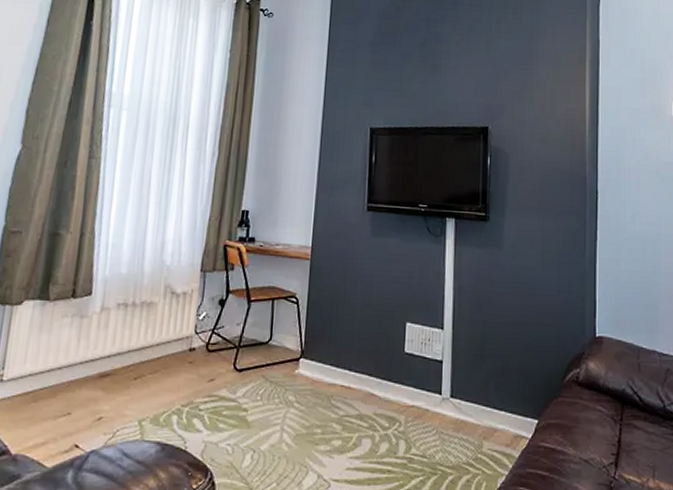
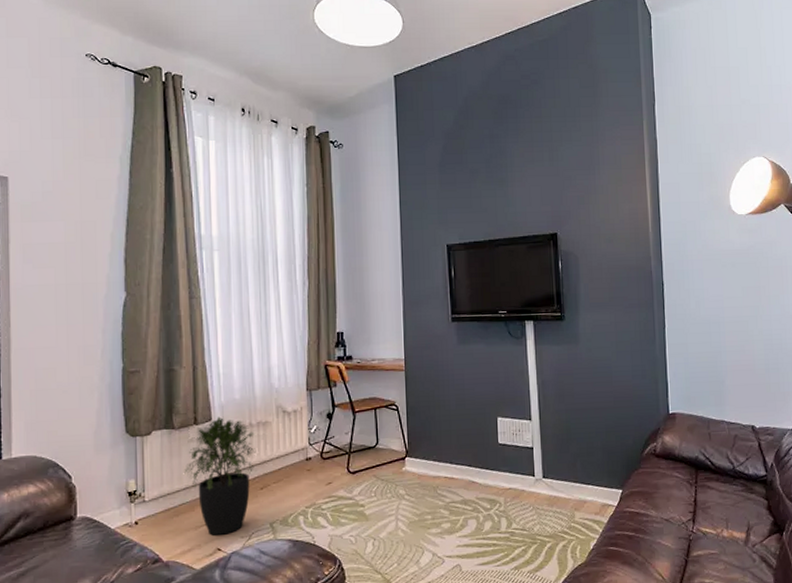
potted plant: none [52,291,137,429] -> present [184,416,257,535]

